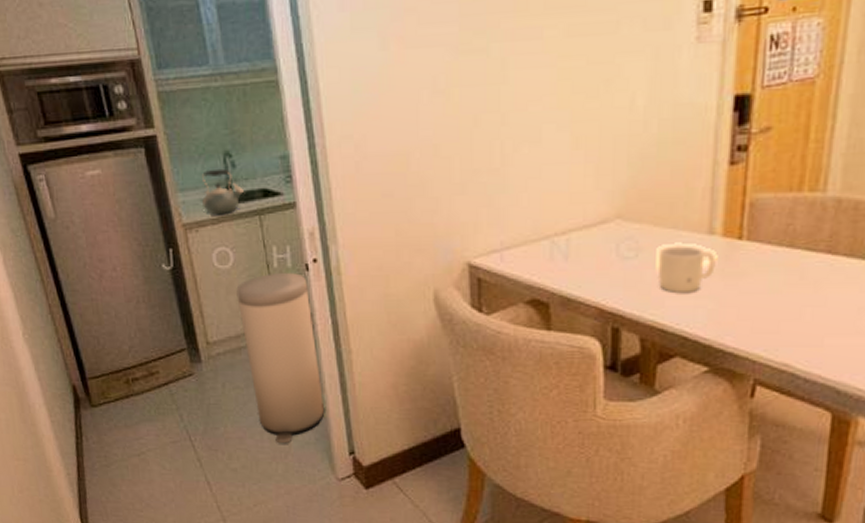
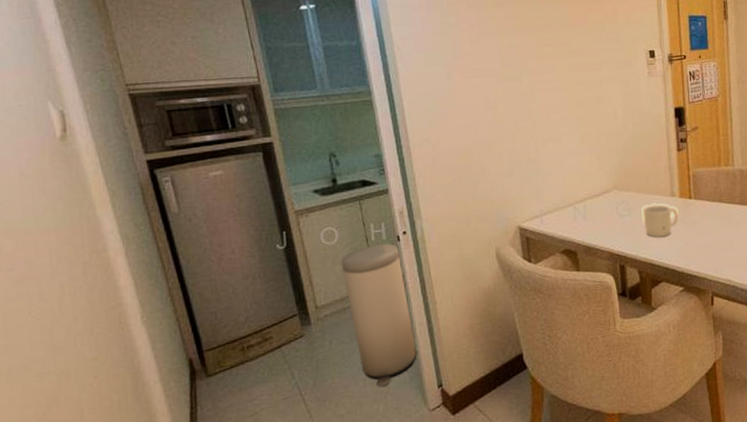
kettle: present [202,169,244,215] -> none [311,166,346,203]

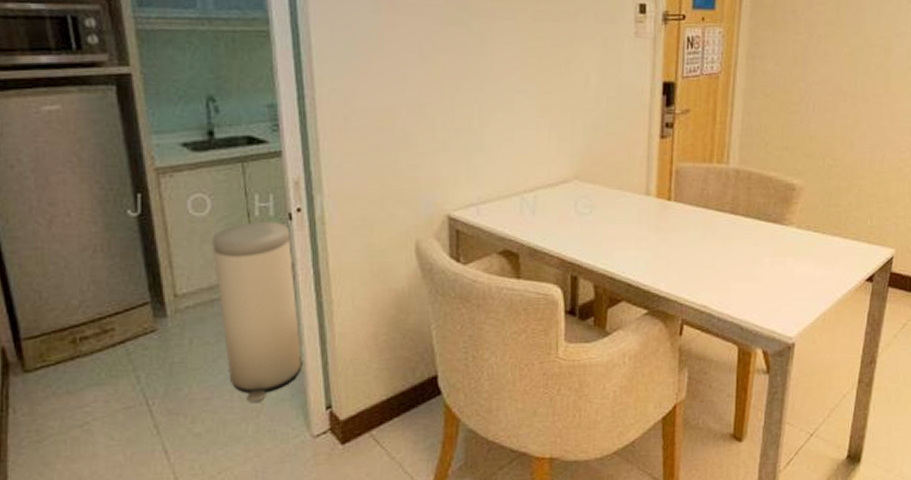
mug: present [643,204,678,237] -> none [607,204,652,245]

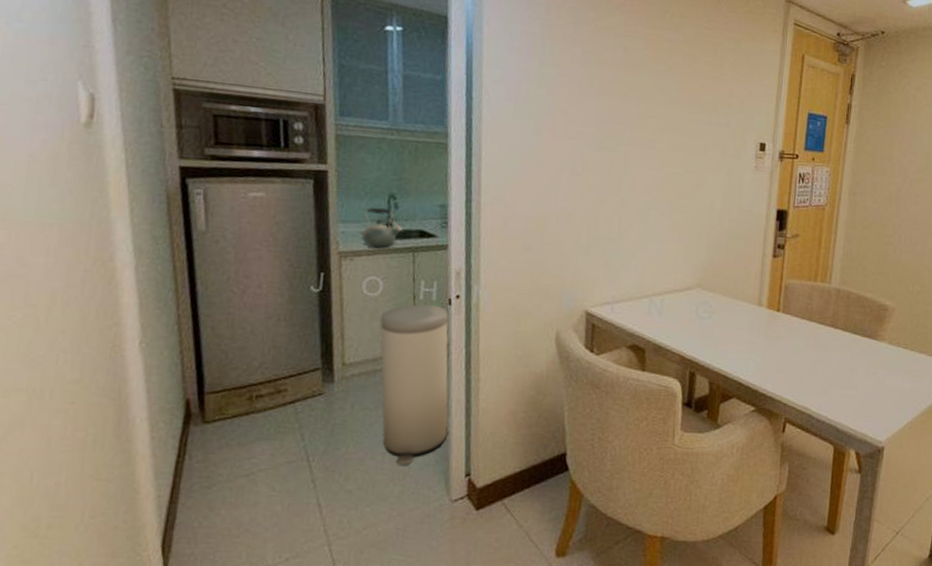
kettle: none [180,112,226,161] -> present [361,206,402,249]

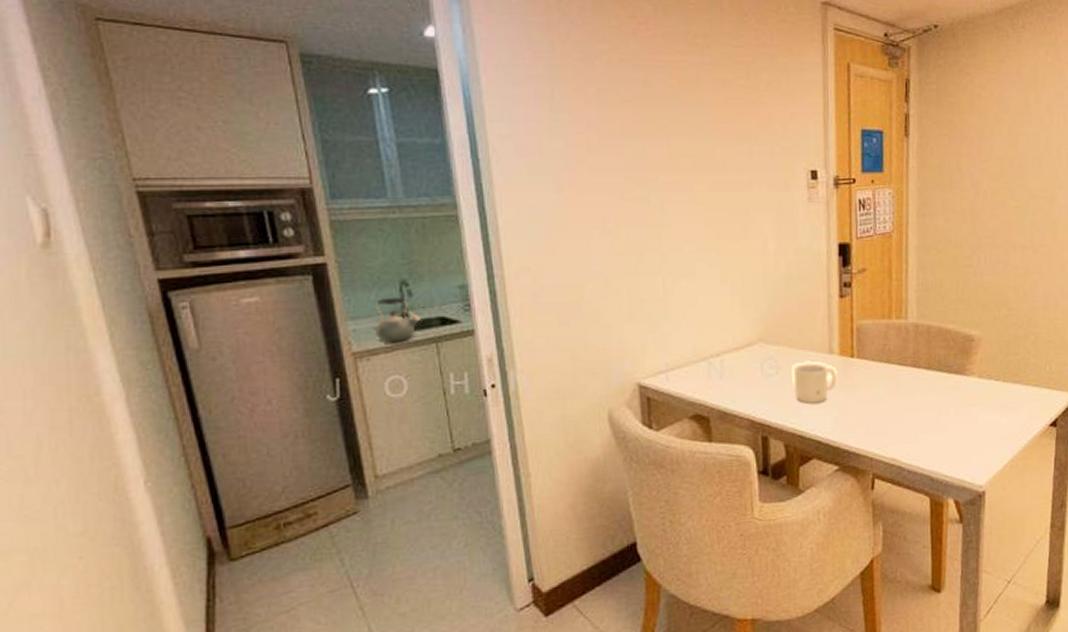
pedal bin: present [380,304,449,465] -> none [410,398,503,579]
mug: none [723,312,762,348] -> present [794,363,837,403]

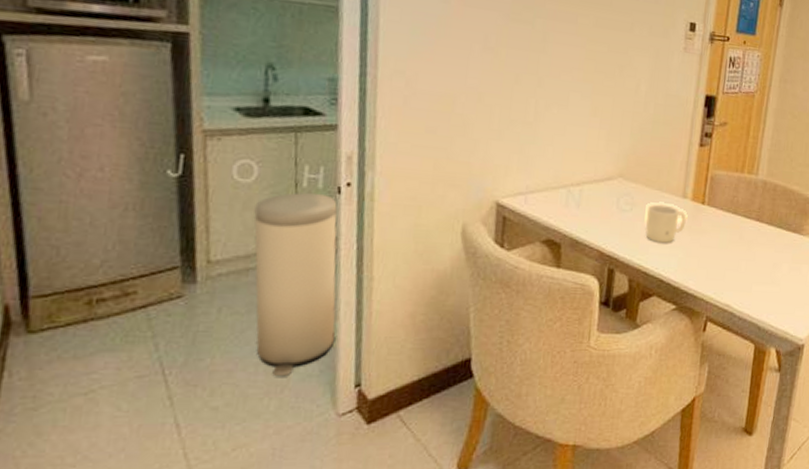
kettle: present [375,297,420,343] -> none [231,77,283,127]
pedal bin: none [410,398,503,579] -> present [254,192,338,377]

